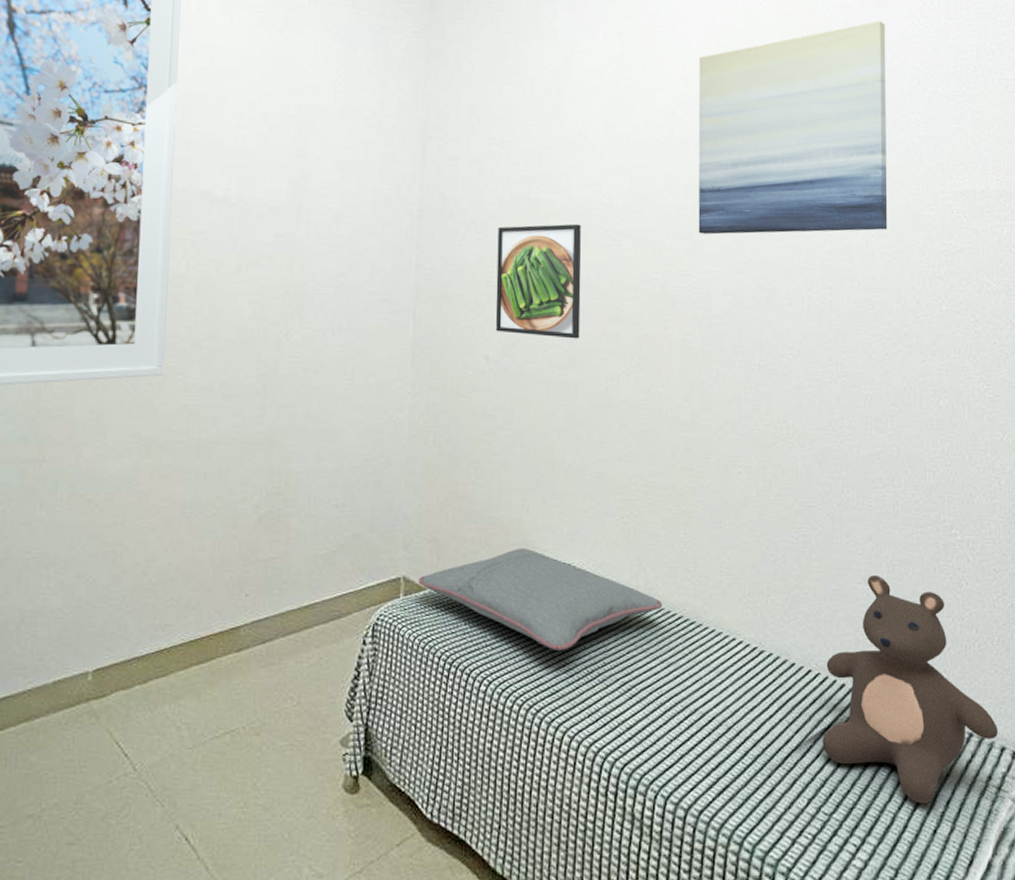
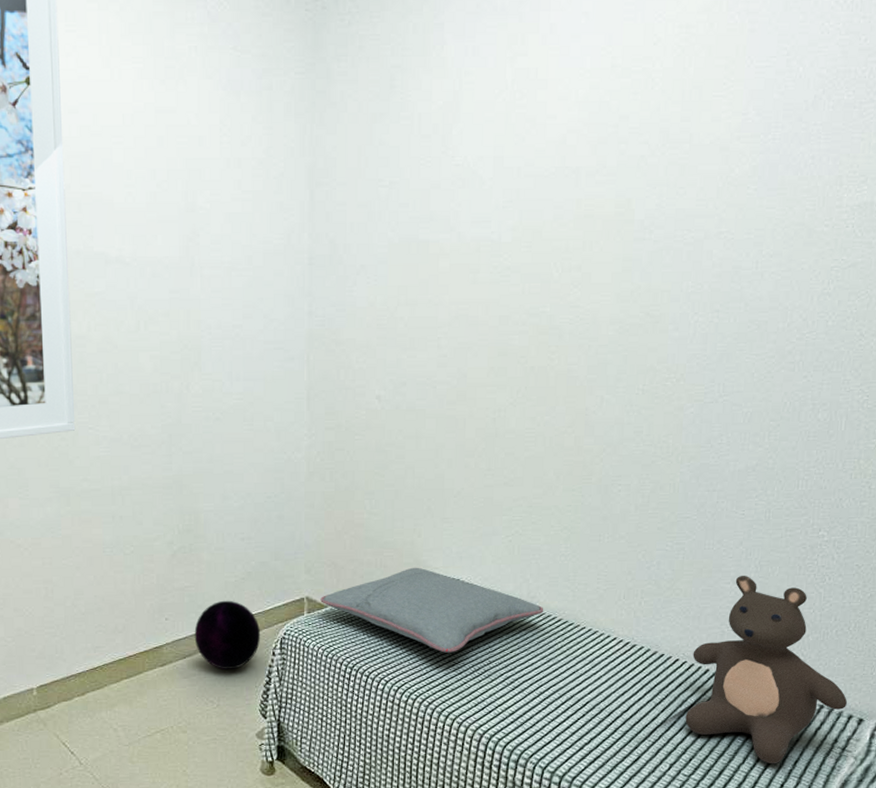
ball: none [276,576,351,659] -> present [194,600,261,669]
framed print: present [495,223,582,339] -> none [386,262,470,375]
wall art: present [698,20,888,235] -> none [587,24,792,265]

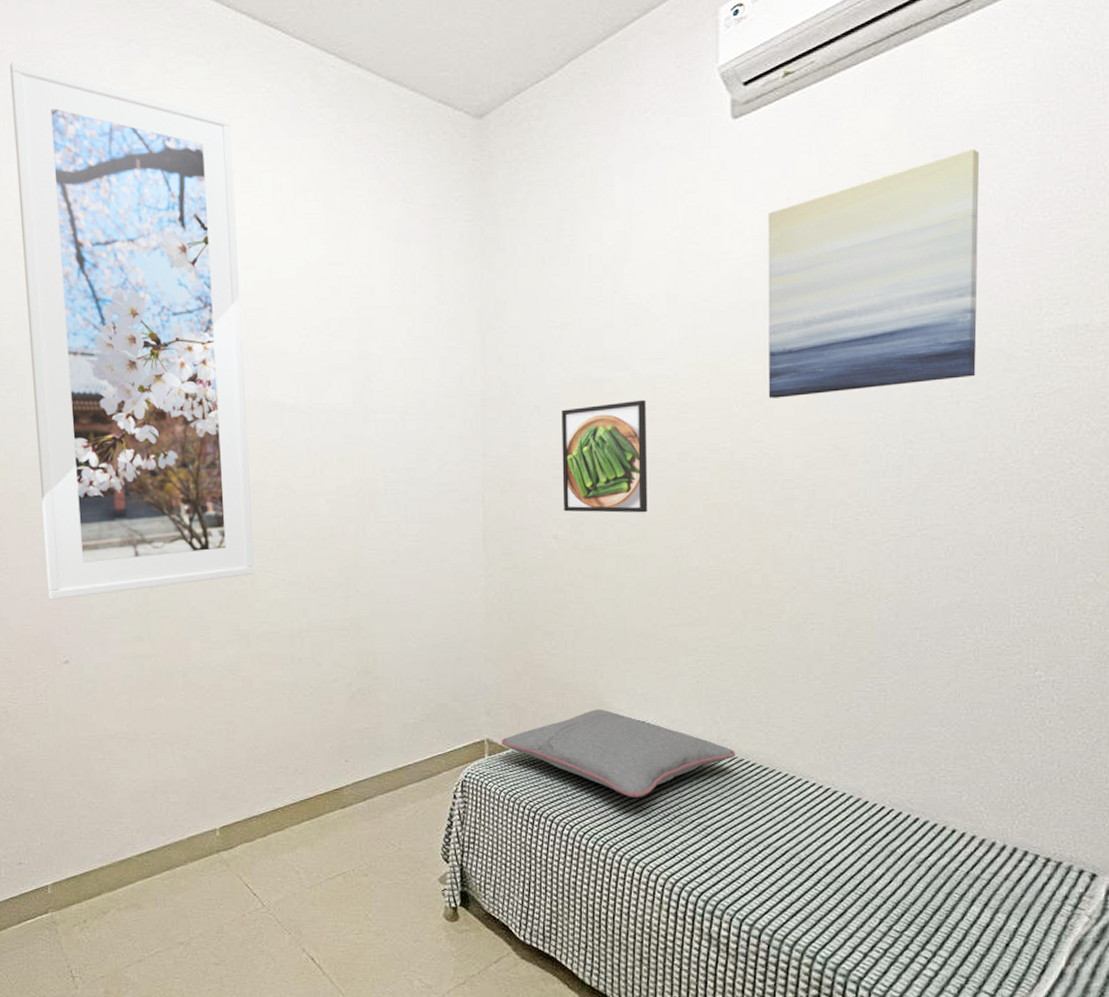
ball: present [194,600,261,669] -> none [374,742,442,812]
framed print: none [386,262,470,375] -> present [561,399,648,513]
wall art: none [587,24,792,265] -> present [768,148,979,398]
teddy bear: present [685,575,848,764] -> none [895,717,1078,922]

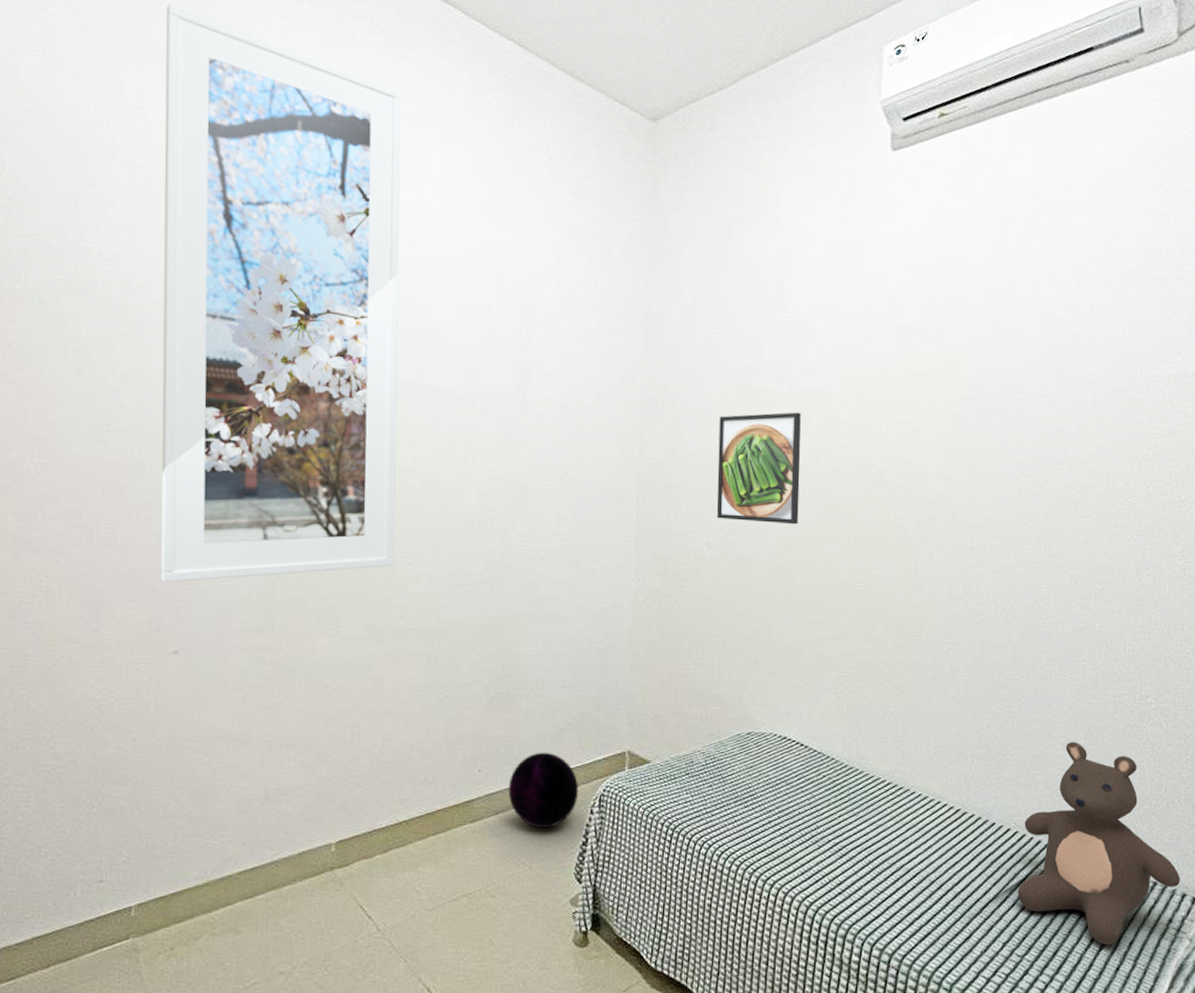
ball: none [374,742,442,812] -> present [508,752,579,828]
pillow: present [501,709,736,798] -> none [642,722,873,816]
wall art: present [768,148,979,398] -> none [915,202,1107,421]
teddy bear: none [895,717,1078,922] -> present [1017,741,1181,945]

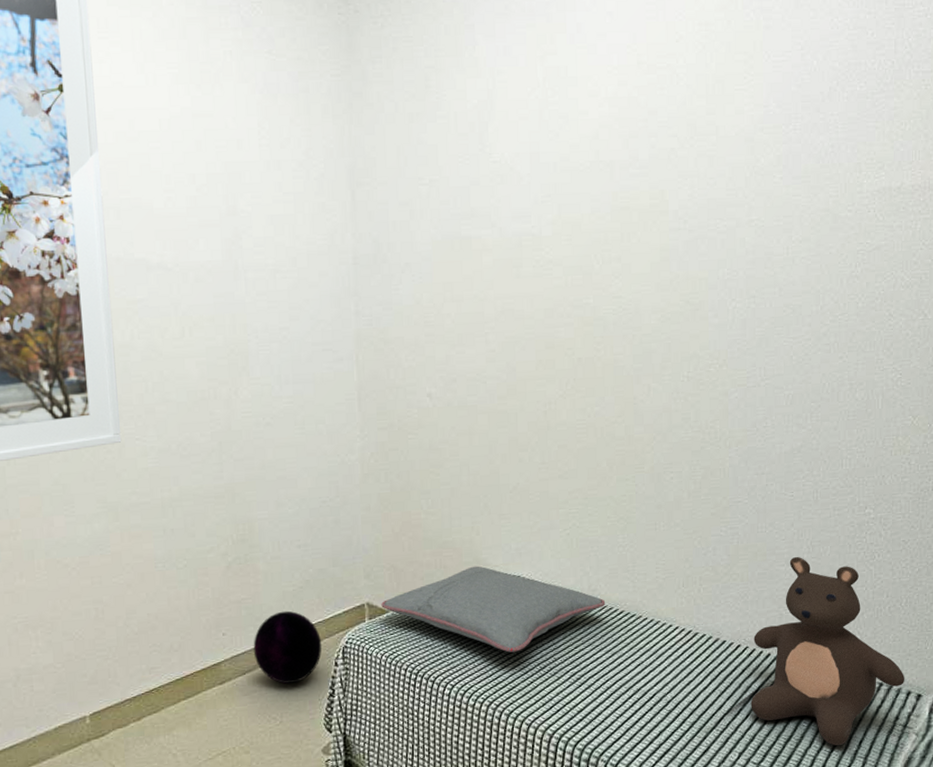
pillow: none [642,722,873,816] -> present [381,566,606,653]
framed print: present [716,412,801,525] -> none [432,257,517,370]

